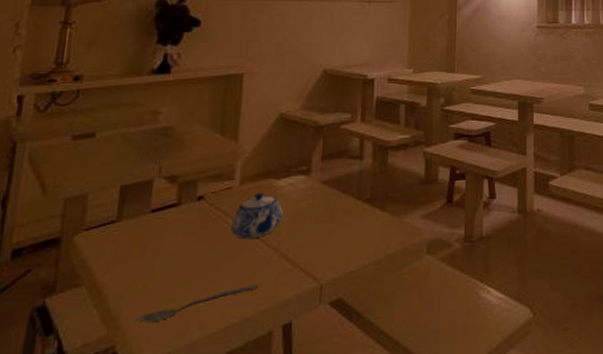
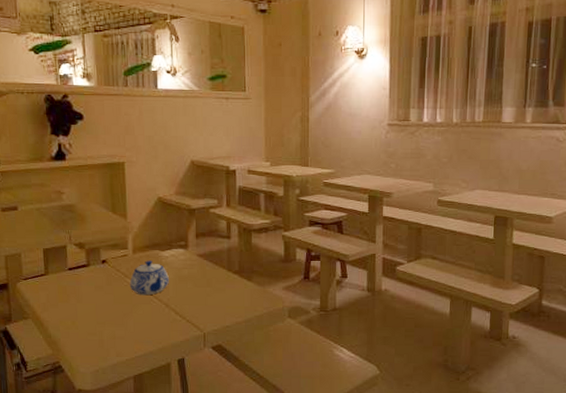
spoon: present [135,283,259,324] -> none [70,328,157,349]

